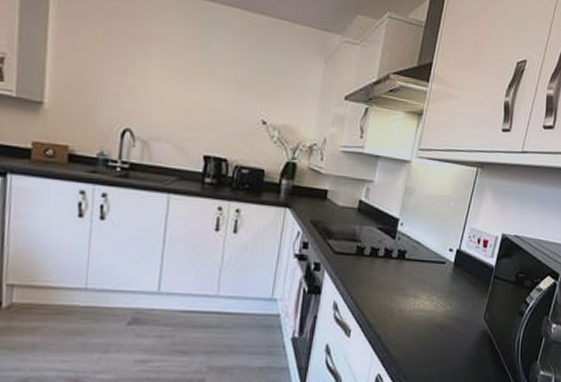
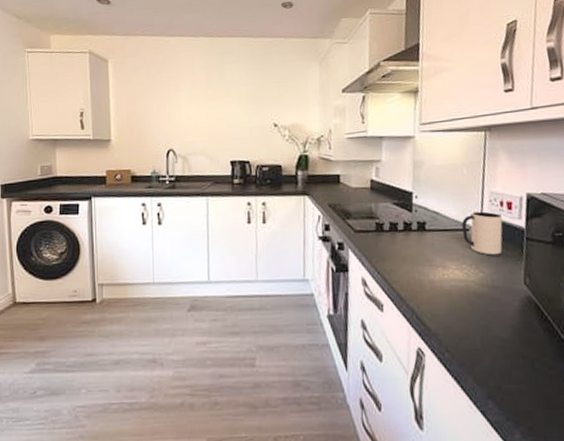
mug: none [438,246,477,290] -> present [461,211,503,256]

